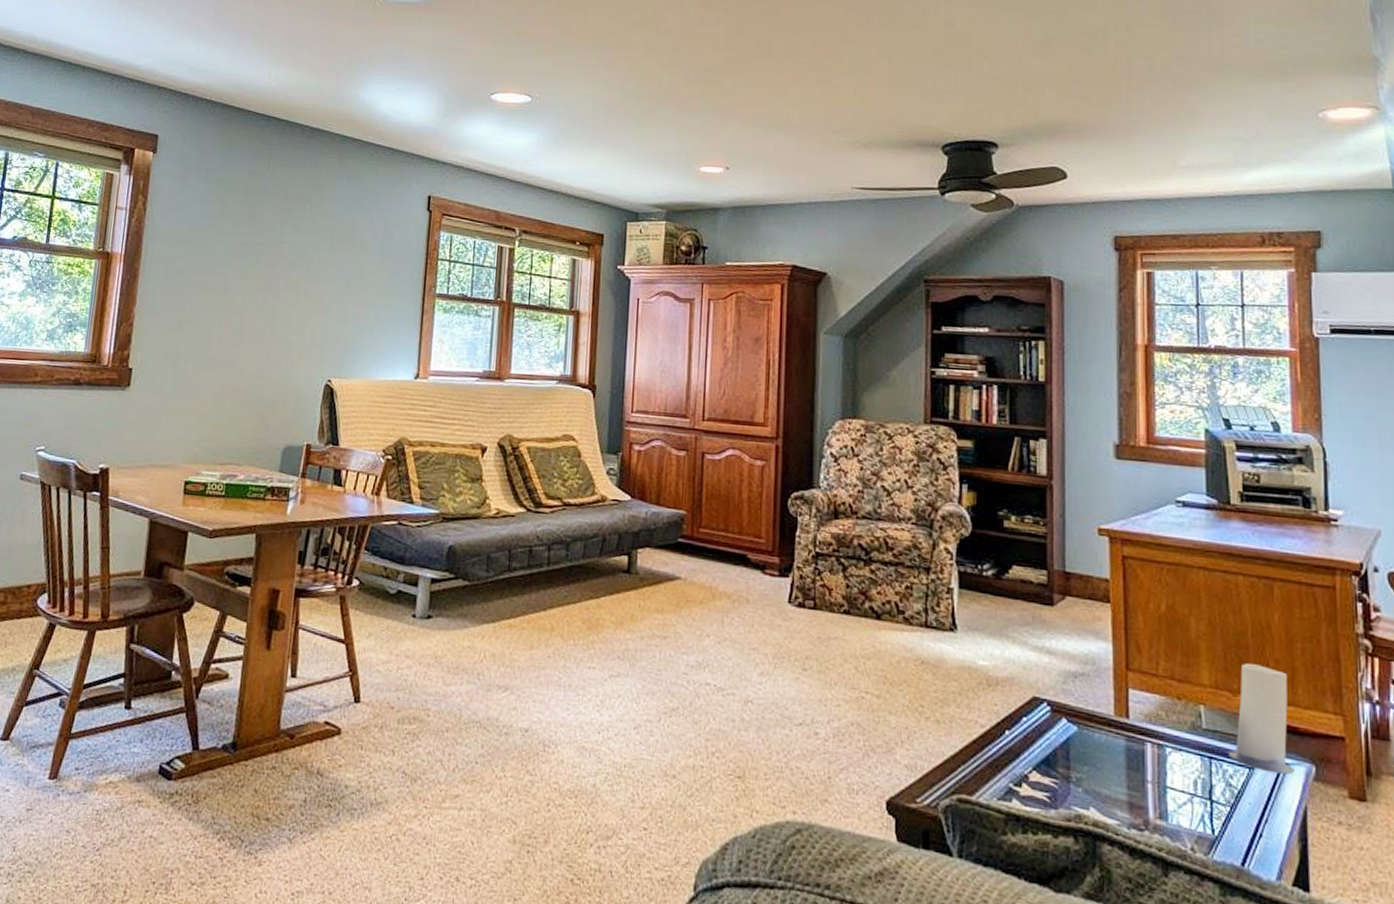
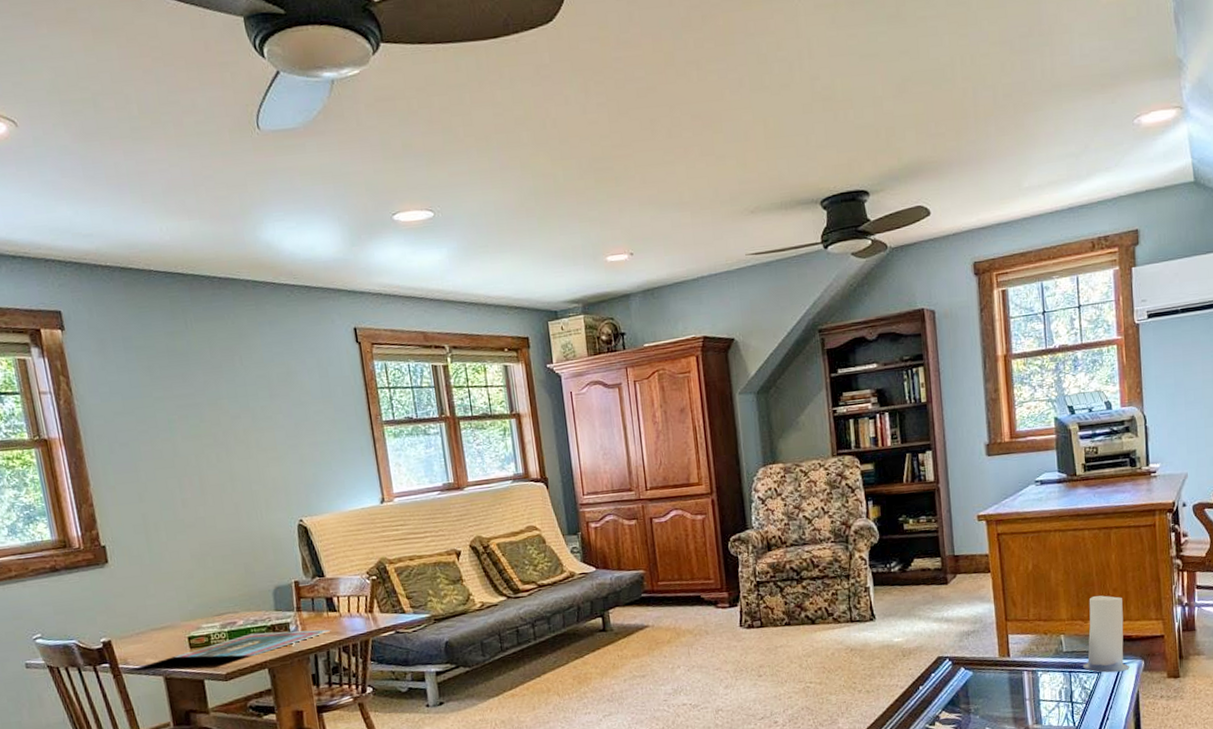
postcard: none [116,491,331,522] -> present [128,629,331,672]

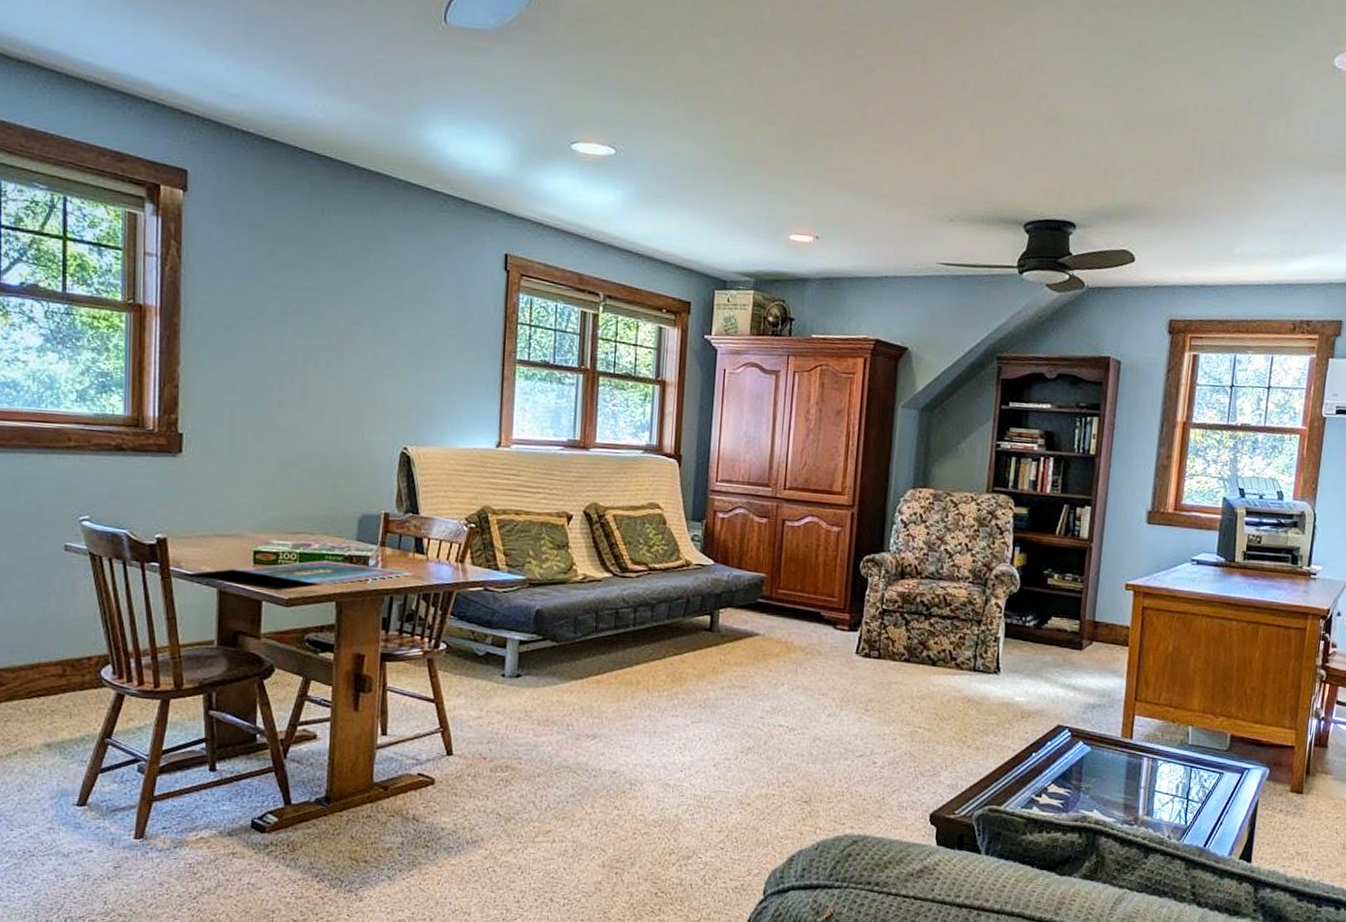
candle: present [1083,595,1130,673] -> none [1206,691,1259,777]

